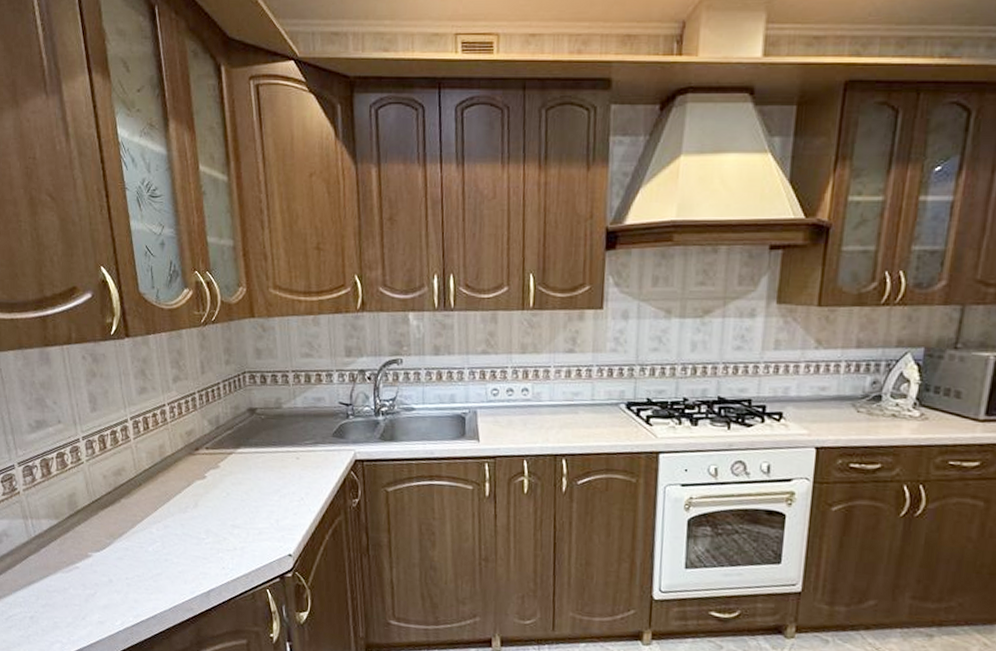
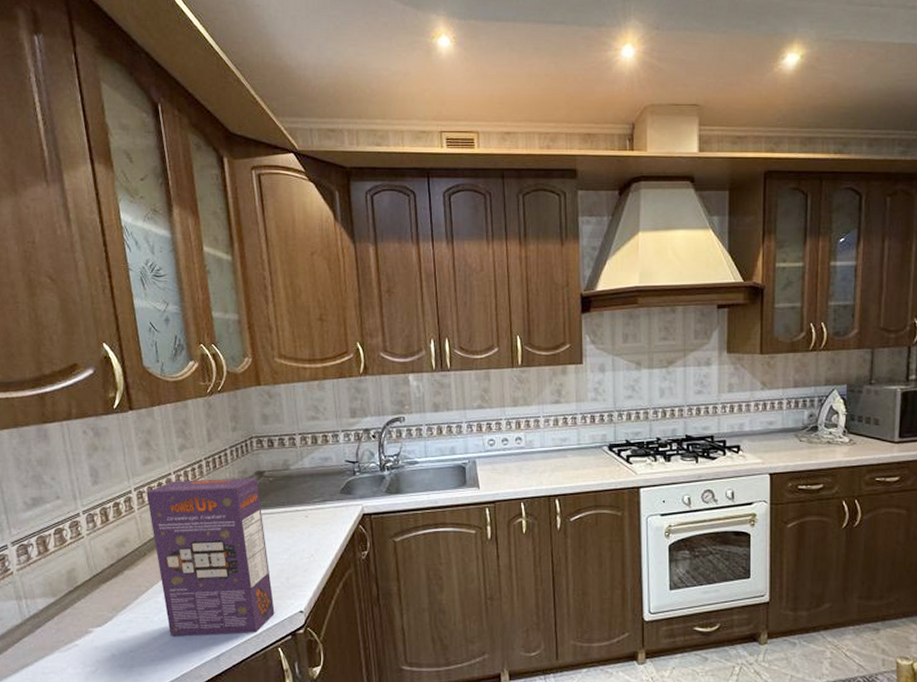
cereal box: none [142,412,264,573] -> present [146,478,275,637]

